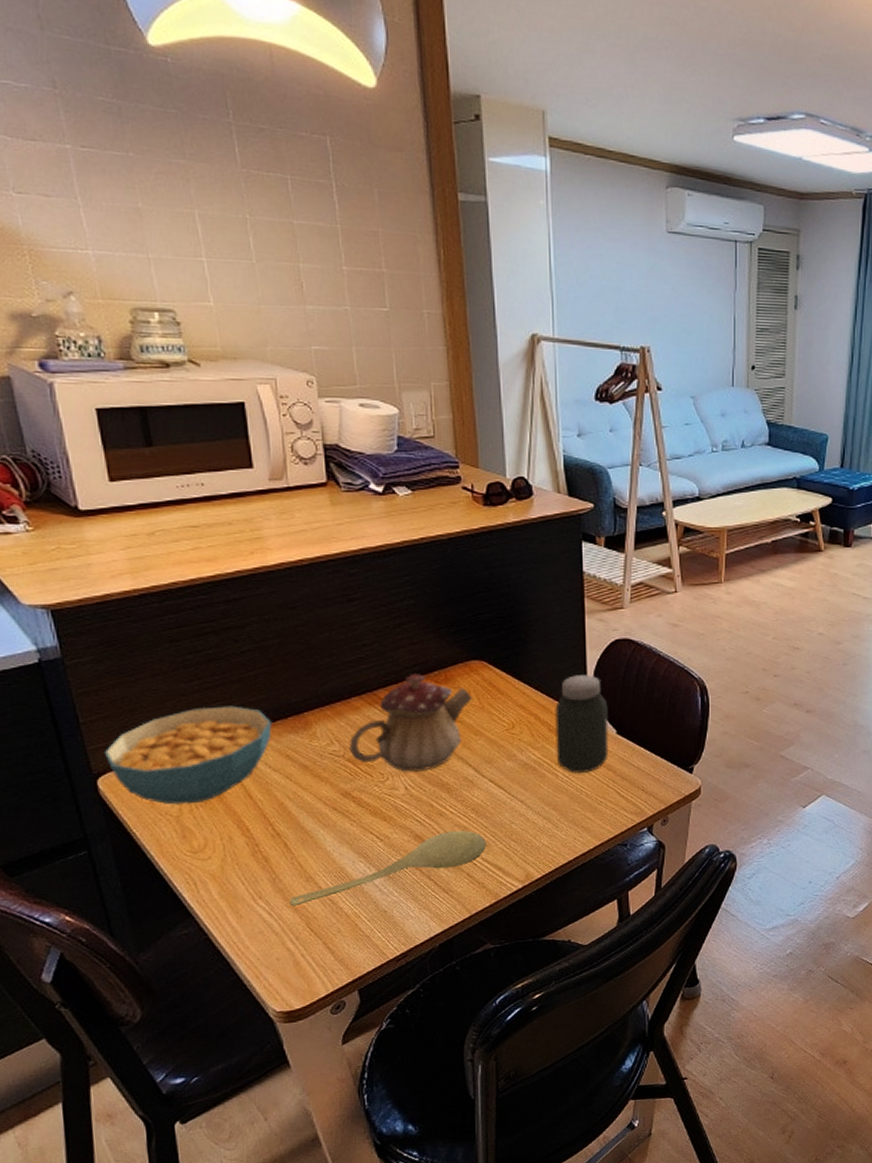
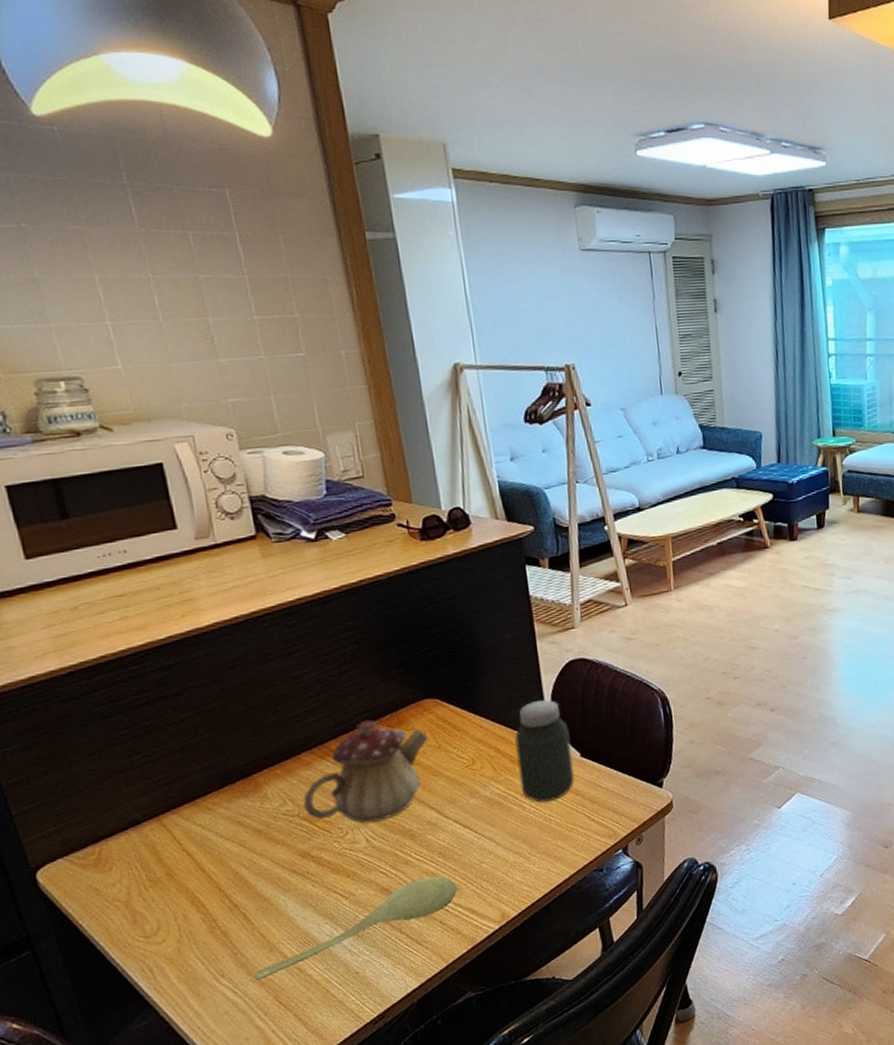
cereal bowl: present [103,705,272,805] -> none [40,776,220,890]

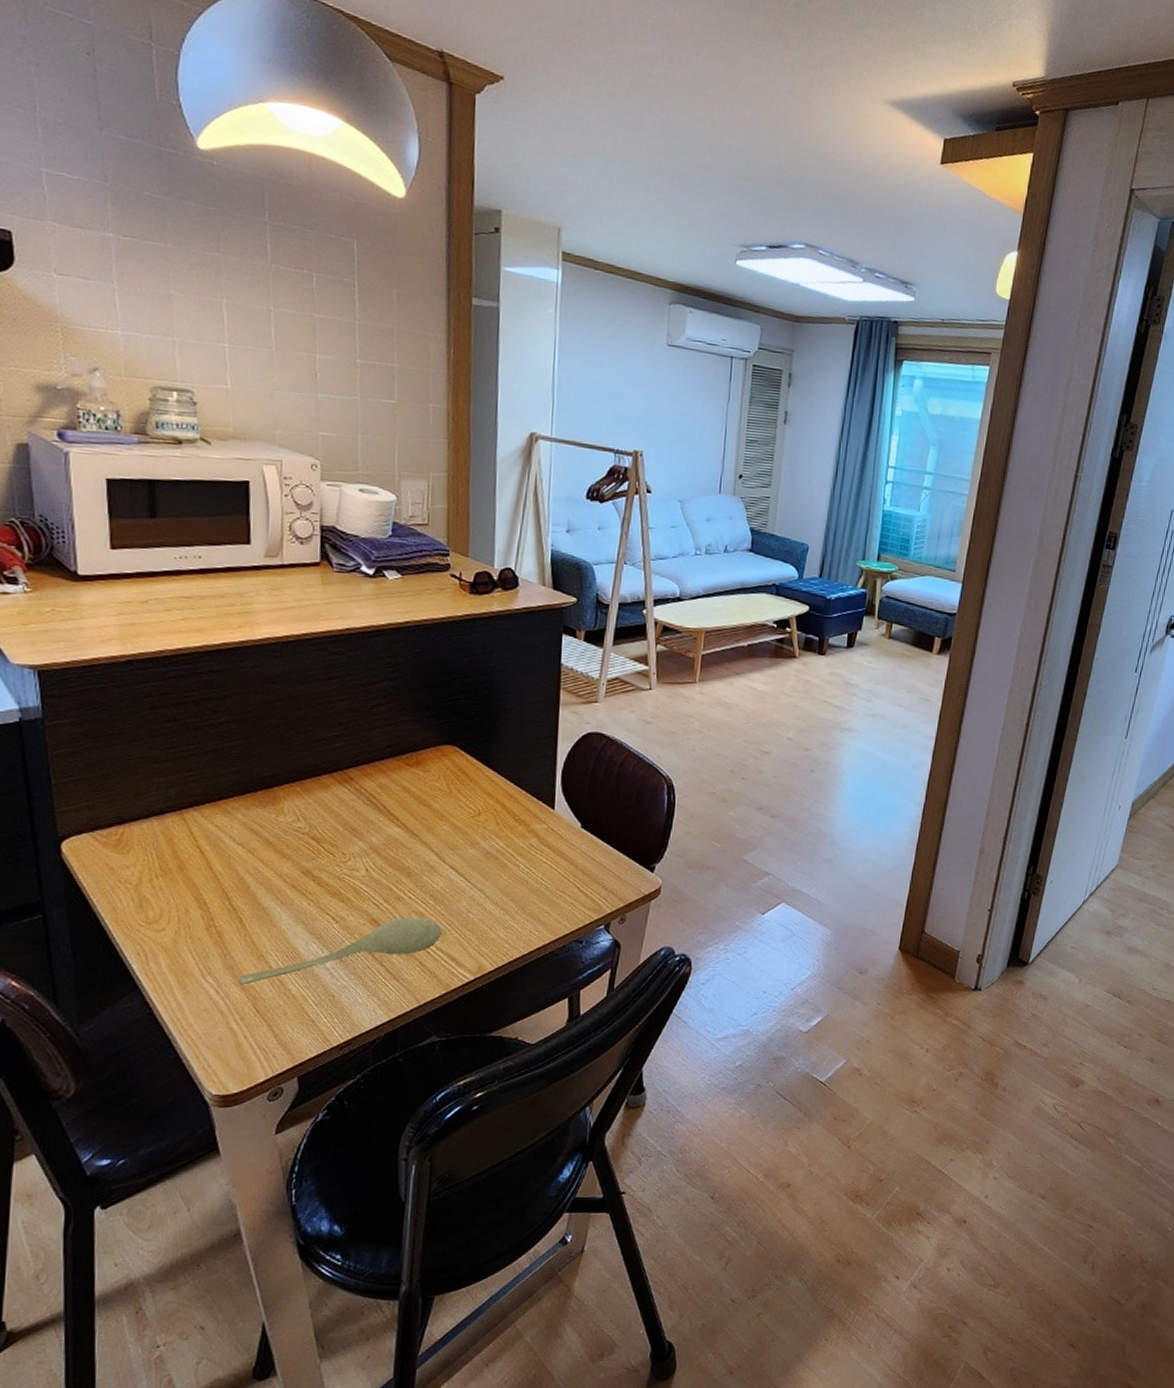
teapot: present [303,720,428,824] -> none [314,755,441,854]
jar: present [514,699,575,803] -> none [519,766,575,865]

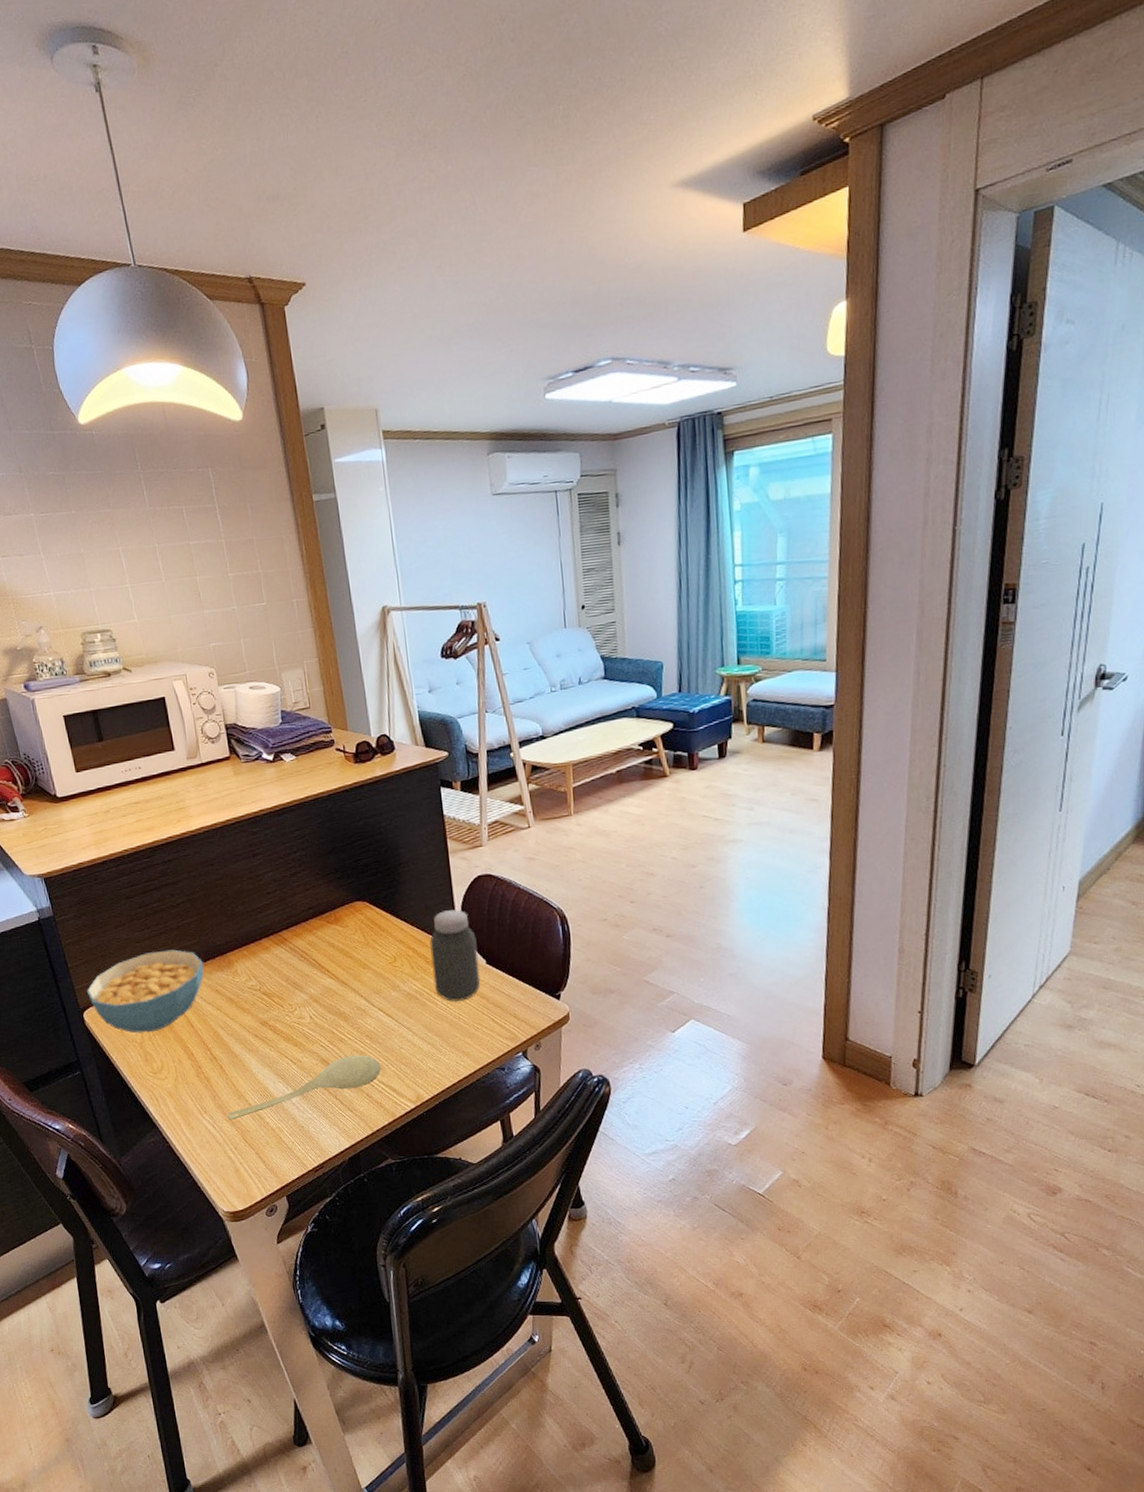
cereal bowl: none [71,776,241,873] -> present [86,949,204,1033]
jar: none [519,766,575,865] -> present [429,910,481,1002]

